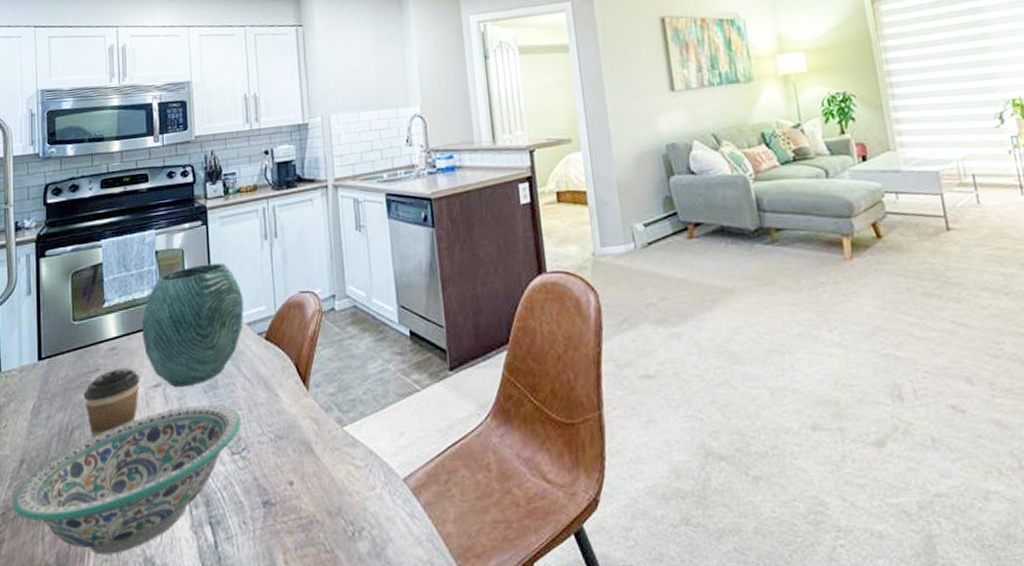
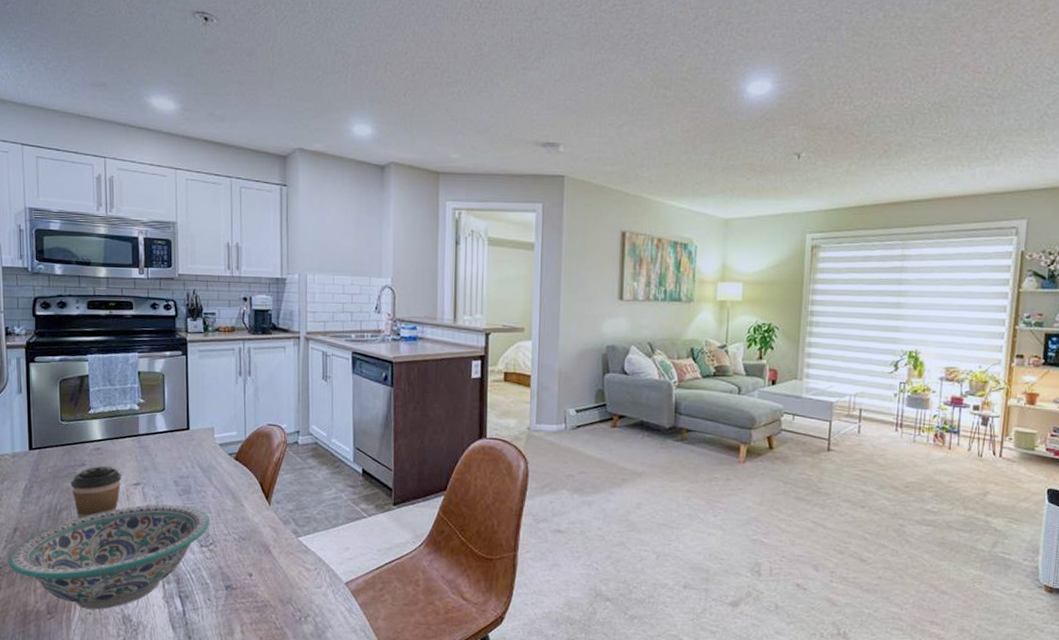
vase: present [142,262,244,388] -> none [124,389,217,489]

